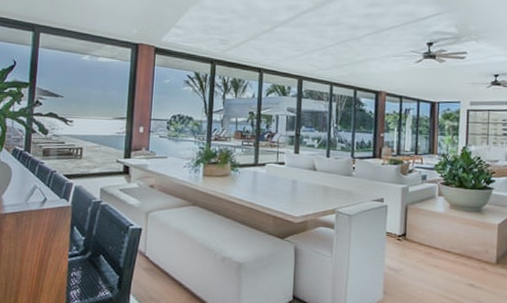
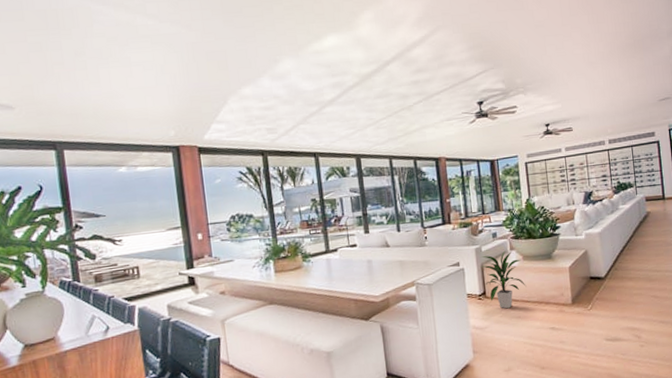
indoor plant: none [405,195,450,255] -> present [481,250,527,309]

